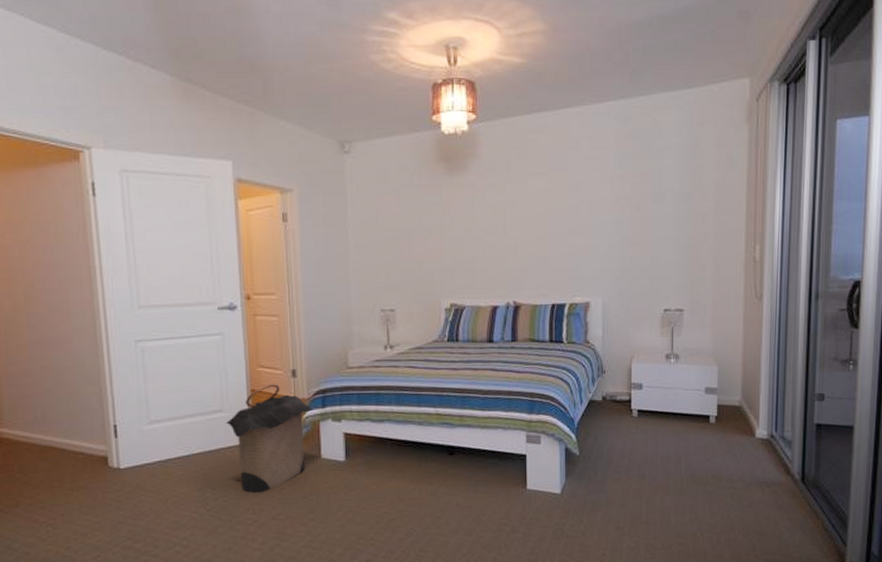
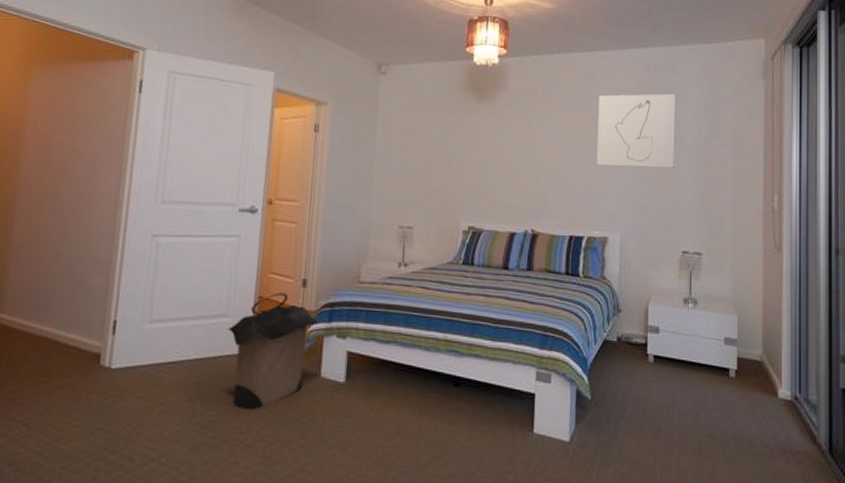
wall art: none [575,148,656,231] -> present [596,93,676,169]

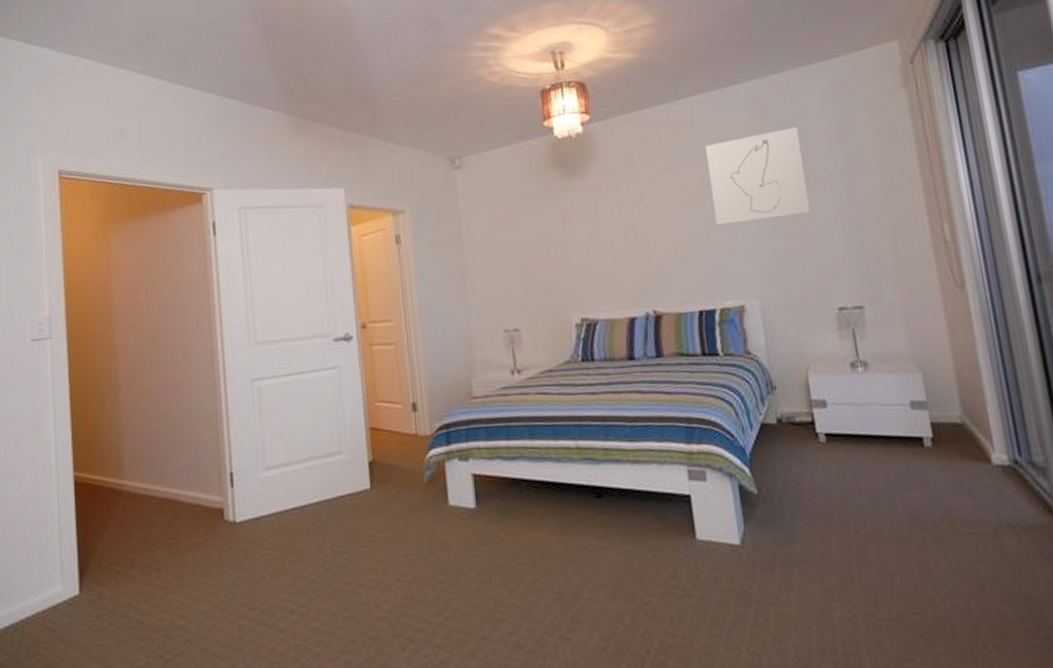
laundry hamper: present [227,291,318,410] -> none [343,419,436,550]

